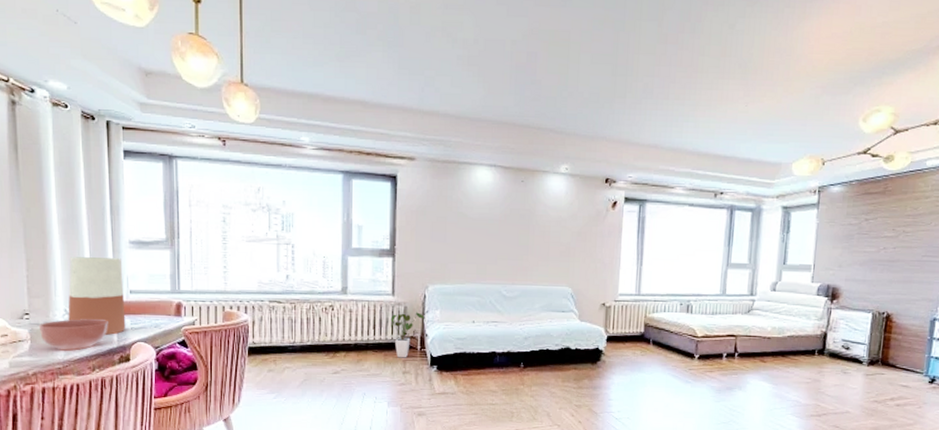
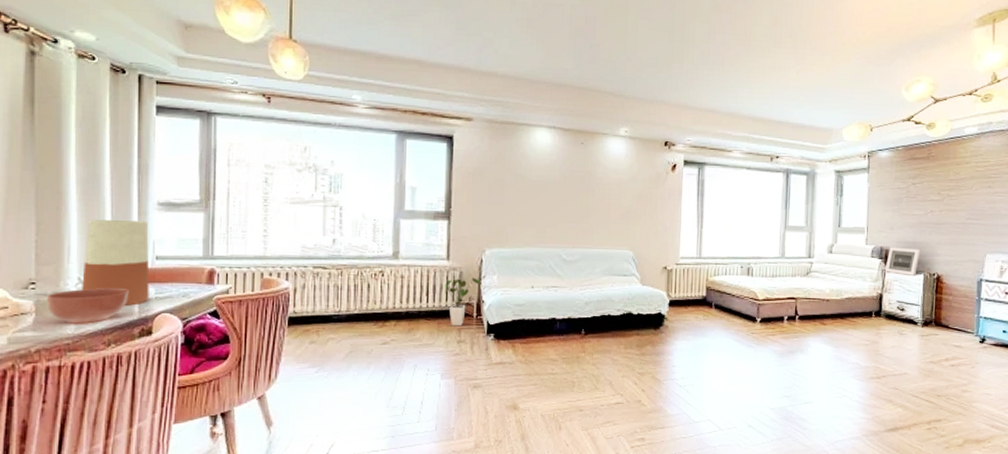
picture frame: none [830,285,870,314] -> present [884,247,921,276]

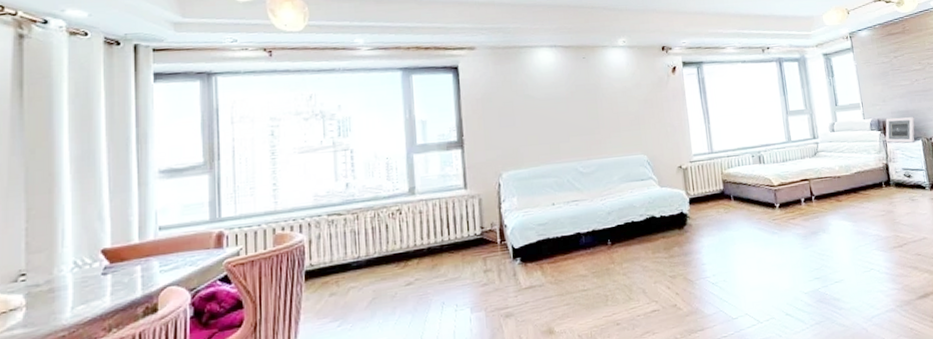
bowl: present [46,287,129,324] -> none [38,266,131,313]
vase: present [82,219,150,306] -> none [78,192,153,285]
house plant: present [445,277,480,327] -> none [465,203,501,256]

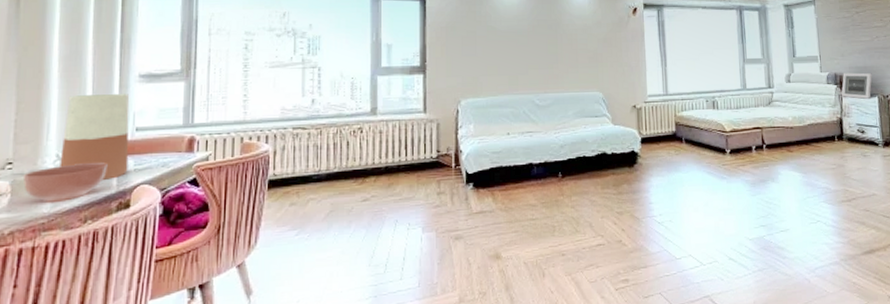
bowl: none [38,266,131,313] -> present [22,162,108,202]
vase: none [78,192,153,285] -> present [60,94,130,180]

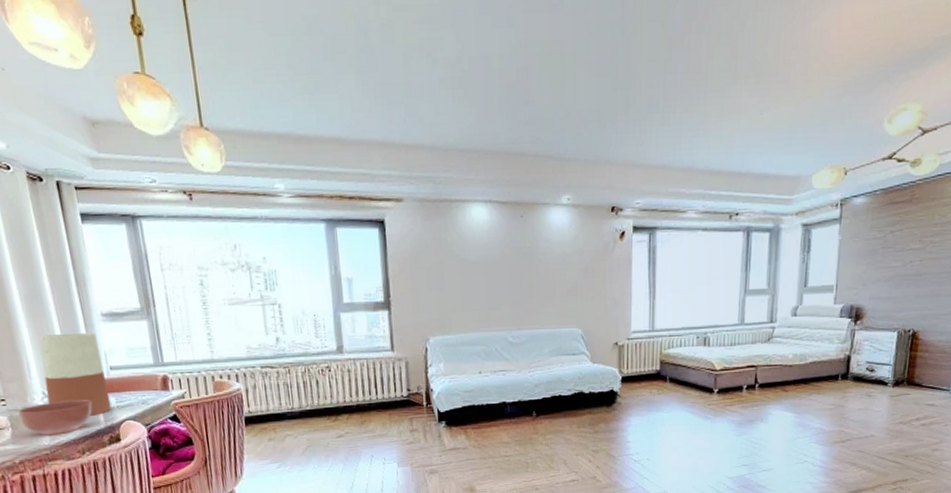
picture frame: present [841,72,872,99] -> none [854,304,896,334]

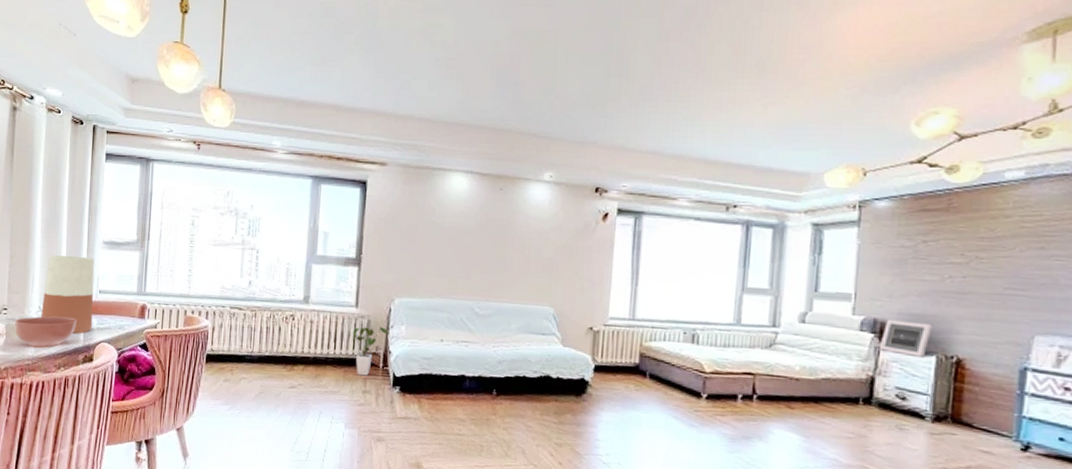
house plant: none [392,367,427,416] -> present [352,327,388,376]
picture frame: none [854,304,896,334] -> present [878,319,933,357]

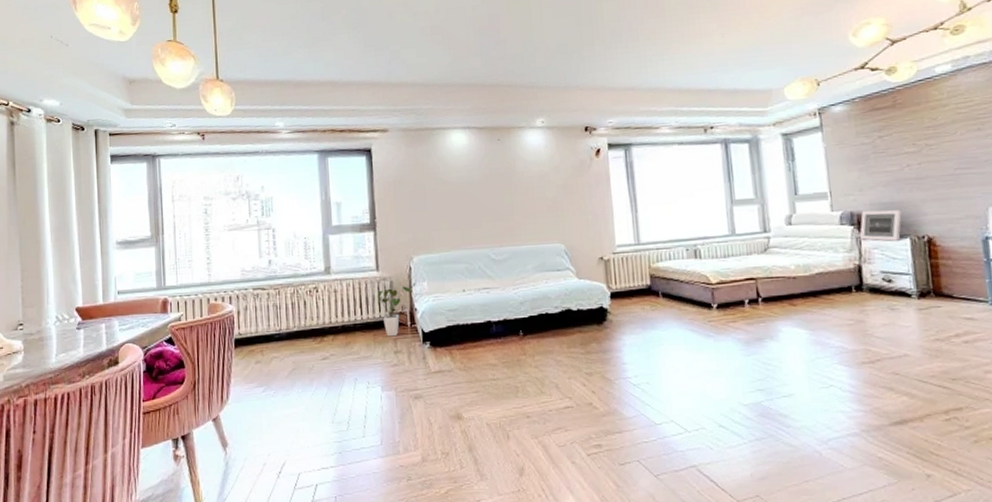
bowl: present [14,316,77,348] -> none [32,322,98,359]
vase: present [41,255,95,334] -> none [59,260,114,339]

